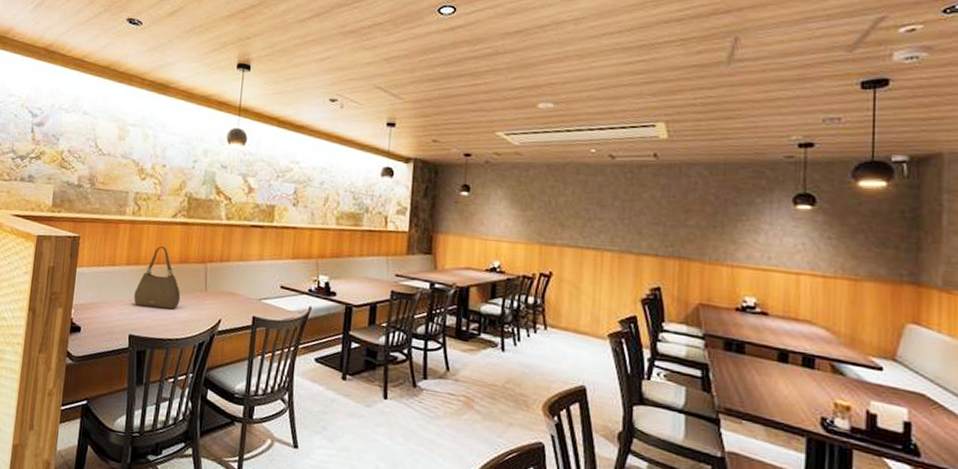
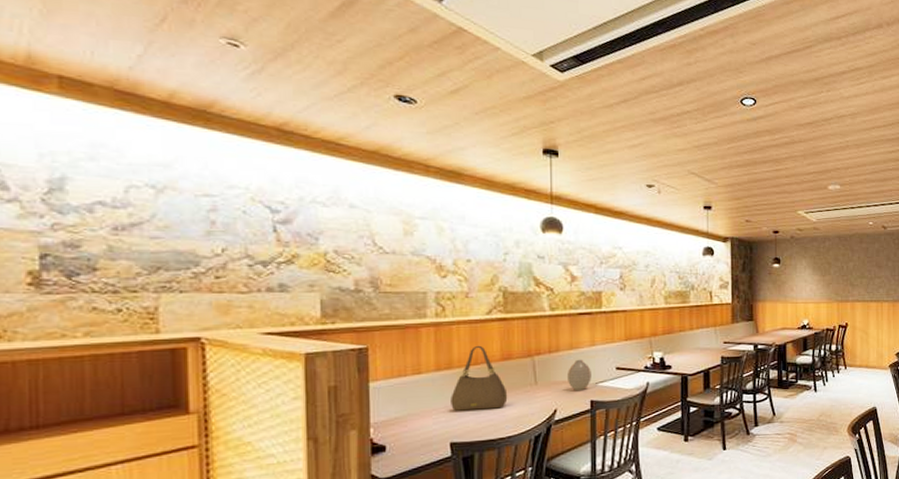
vase: none [233,271,257,305] -> present [566,359,591,391]

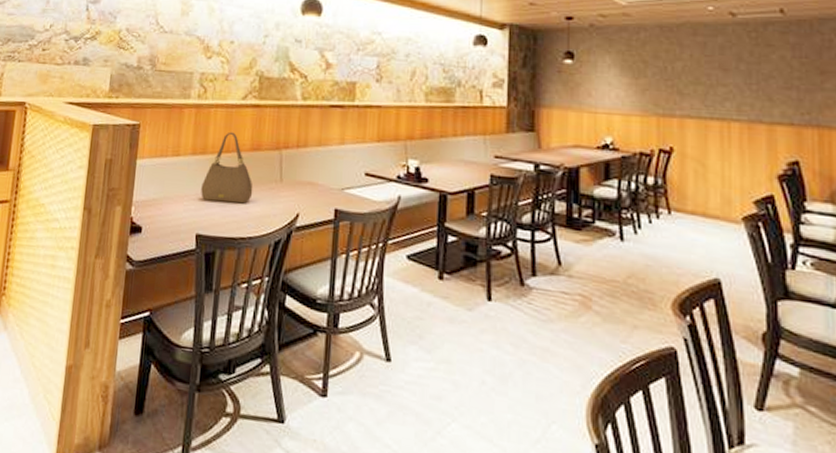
vase: present [566,359,591,391] -> none [312,158,338,196]

